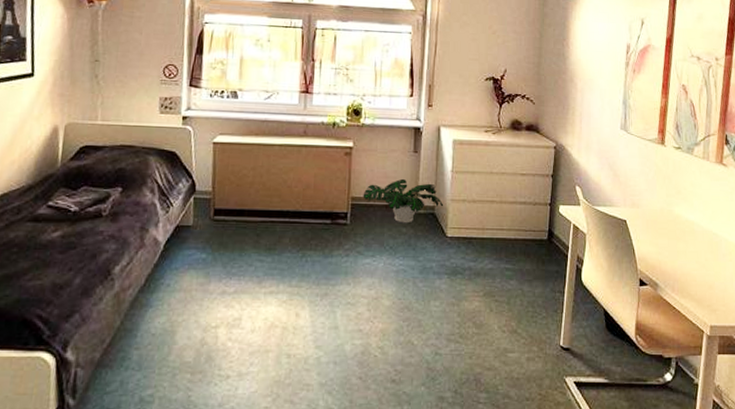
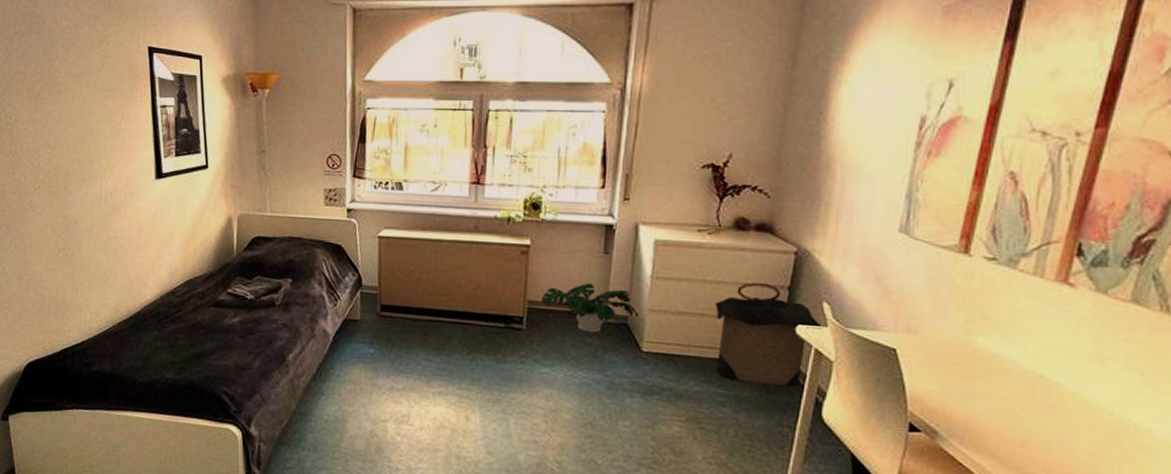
laundry hamper: none [500,172,577,257] -> present [714,282,822,387]

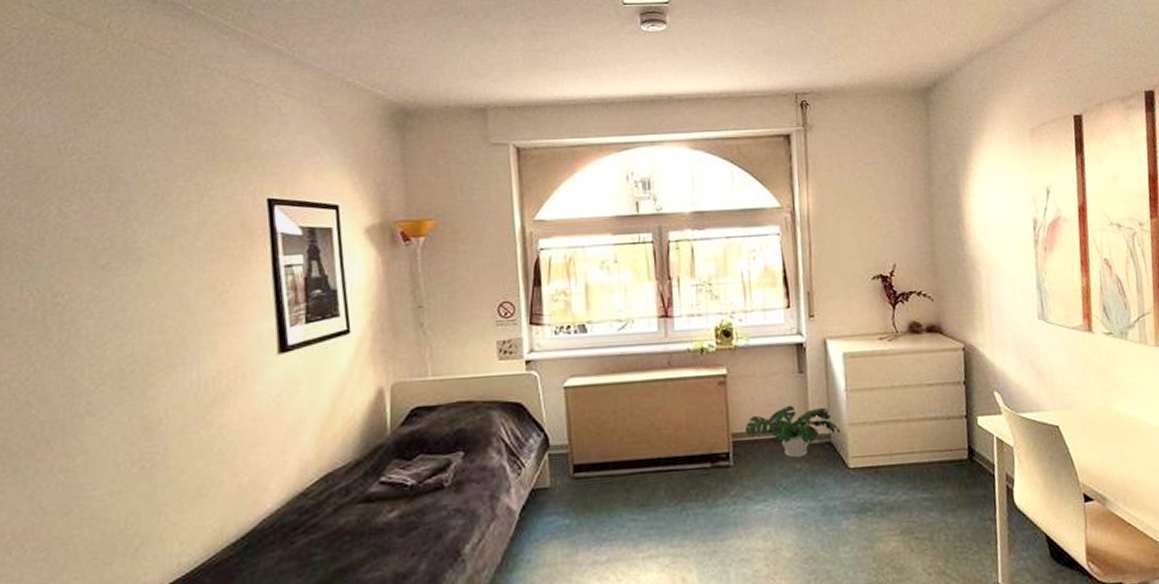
laundry hamper: present [714,282,822,387] -> none [905,381,998,483]

